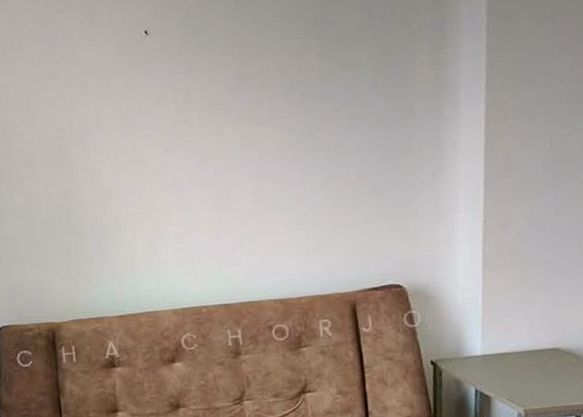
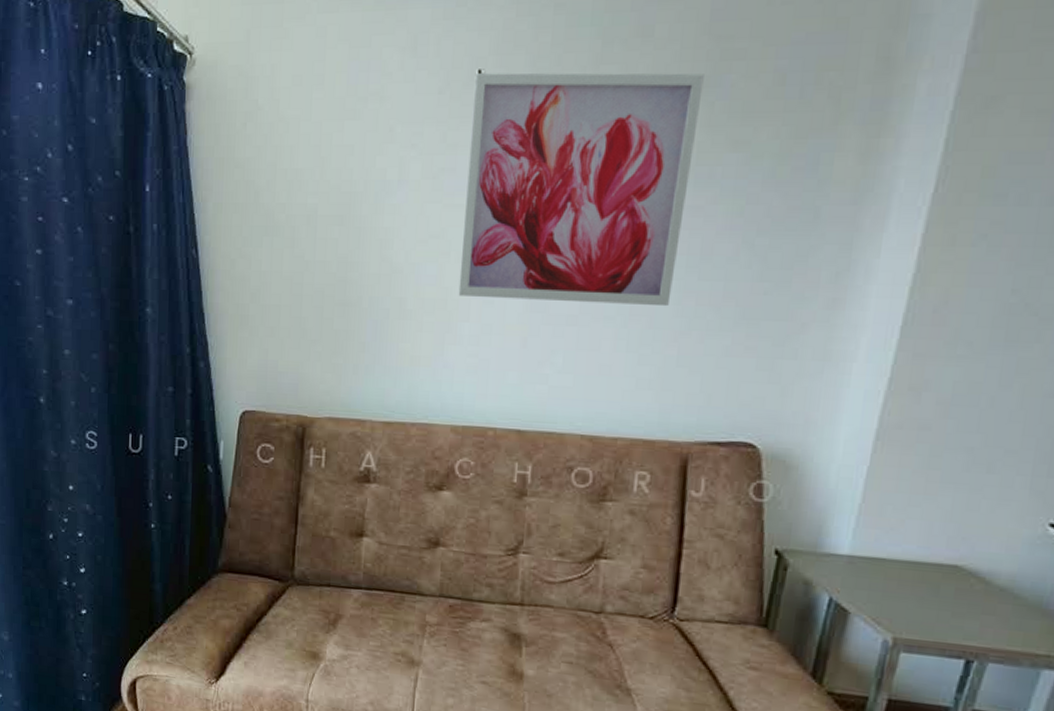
wall art: none [144,17,320,207] -> present [458,72,704,307]

